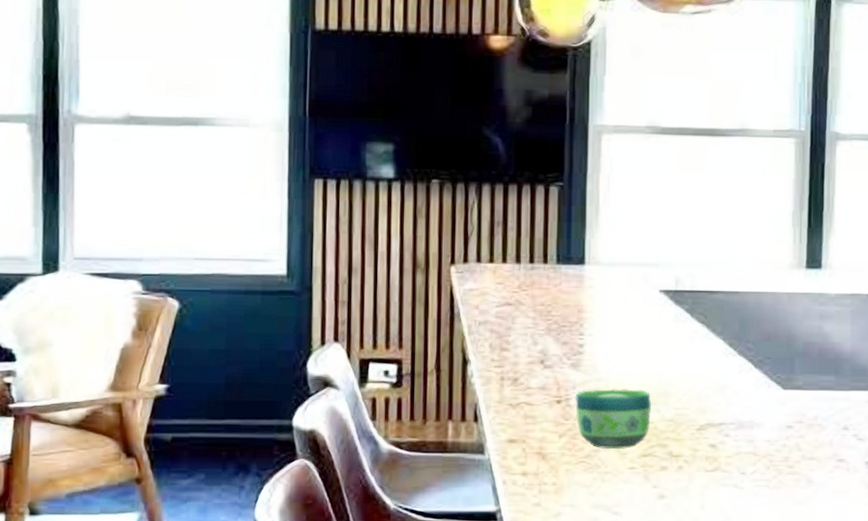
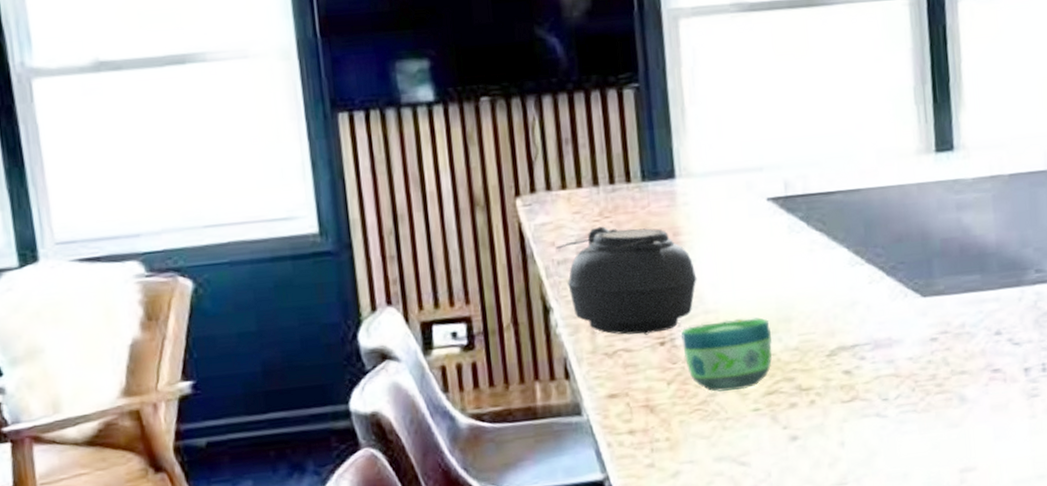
teapot: none [478,297,594,393] -> present [555,226,697,335]

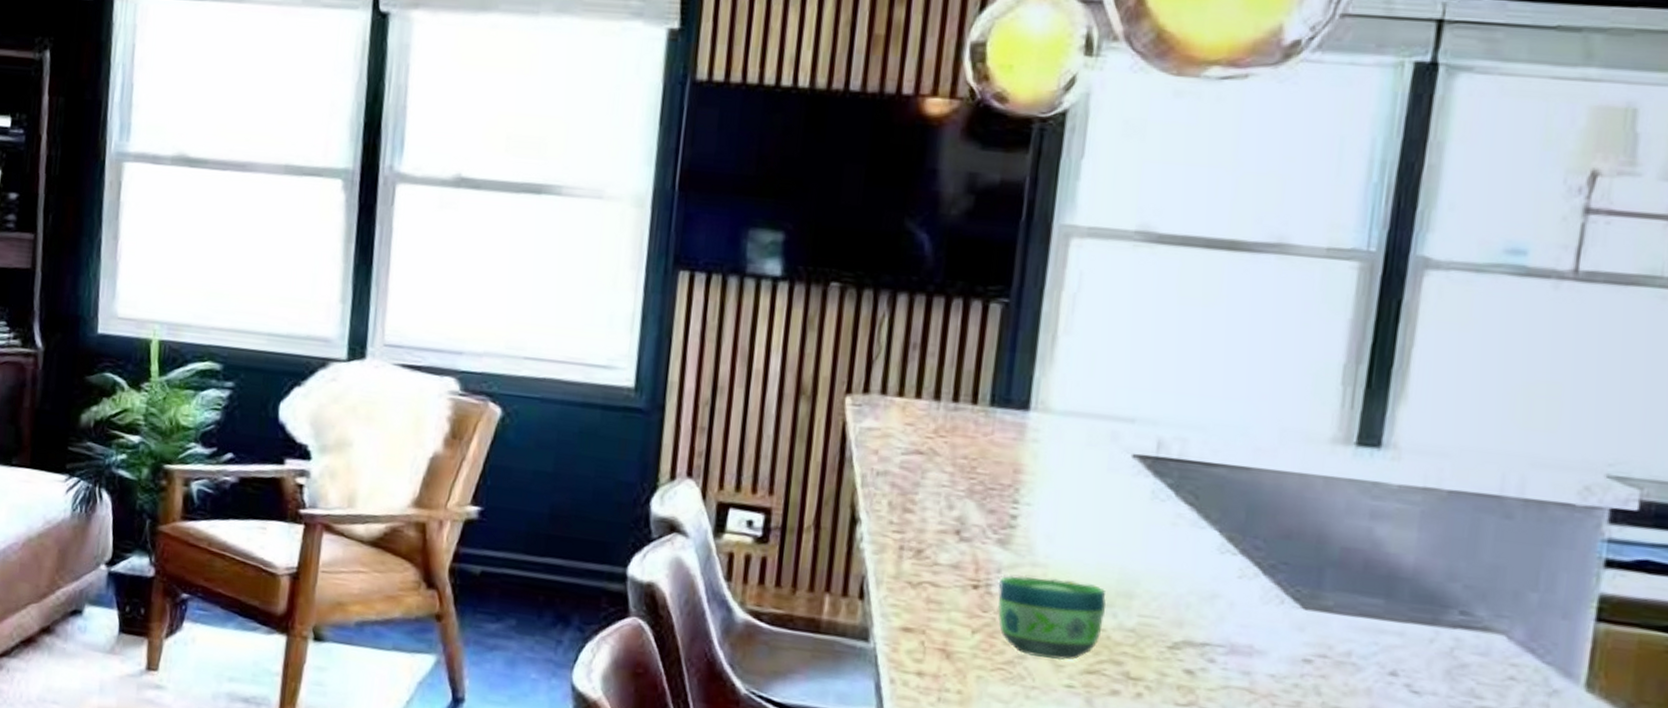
teapot: present [555,226,697,335] -> none [878,444,1031,574]

